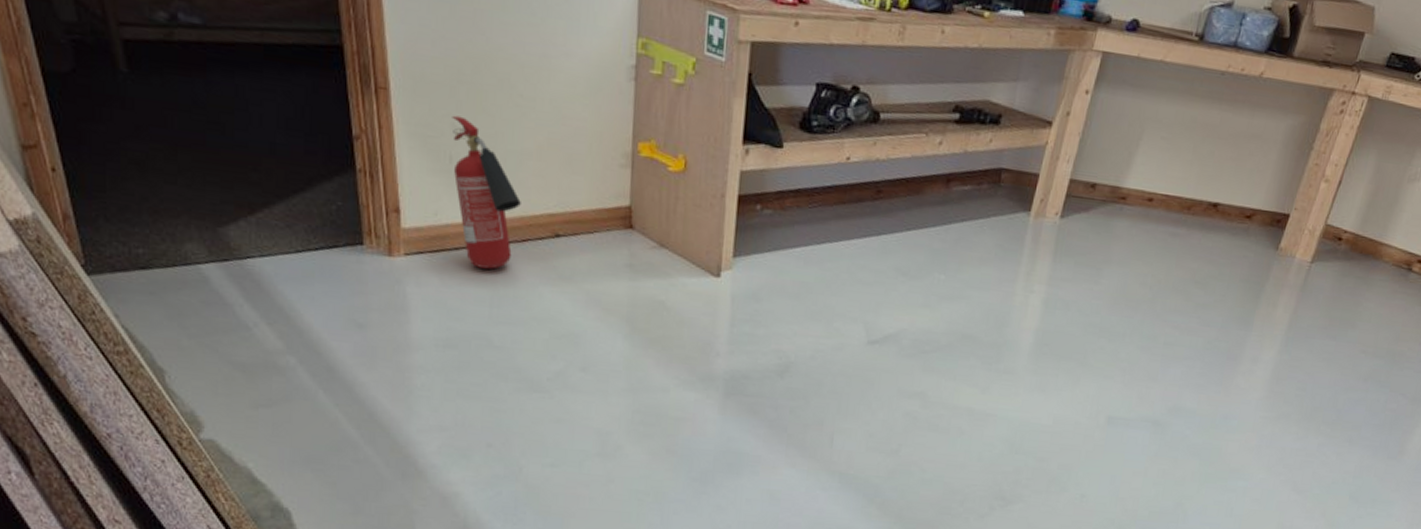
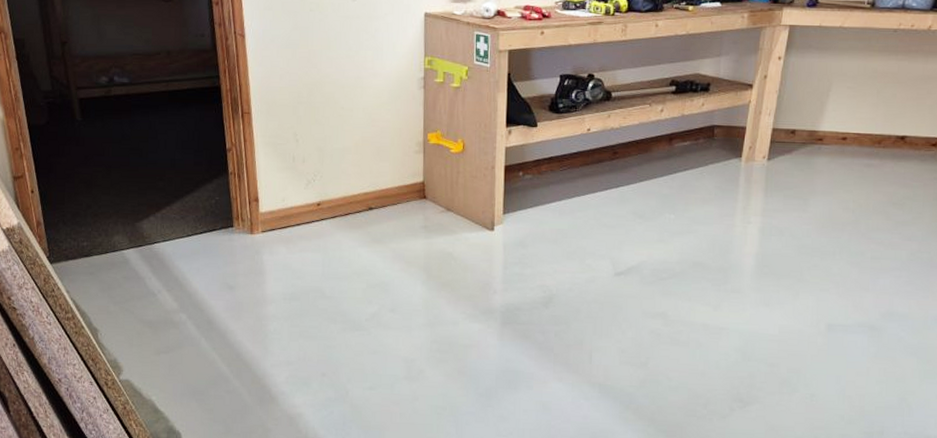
fire extinguisher: present [452,115,522,269] -> none [294,127,345,238]

